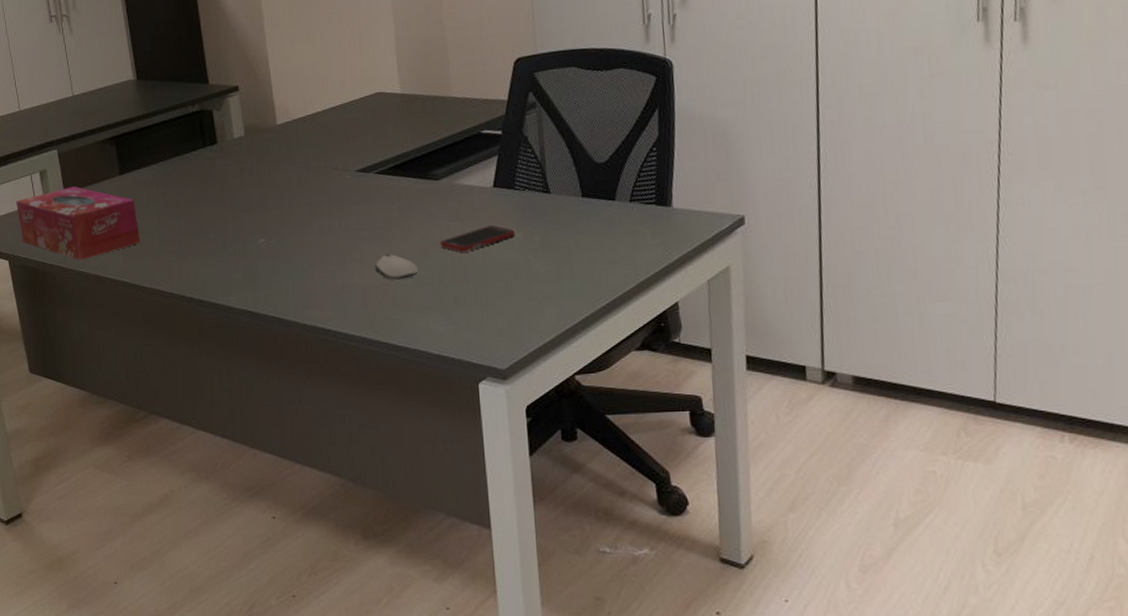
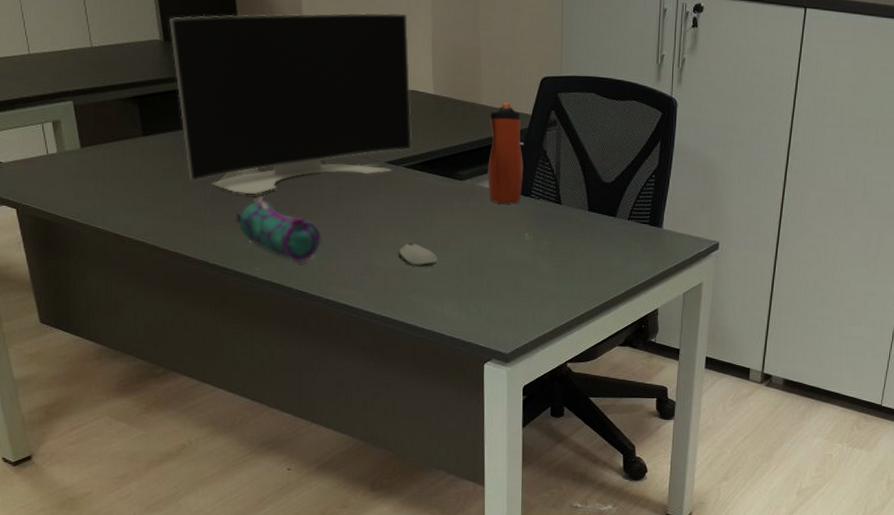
tissue box: present [15,186,141,260] -> none [24,141,164,217]
computer monitor: none [140,16,382,221] -> present [168,12,412,194]
pencil case: none [208,224,295,287] -> present [235,199,321,262]
cell phone: present [440,225,515,252] -> none [460,227,527,248]
water bottle: none [462,90,505,201] -> present [488,102,523,204]

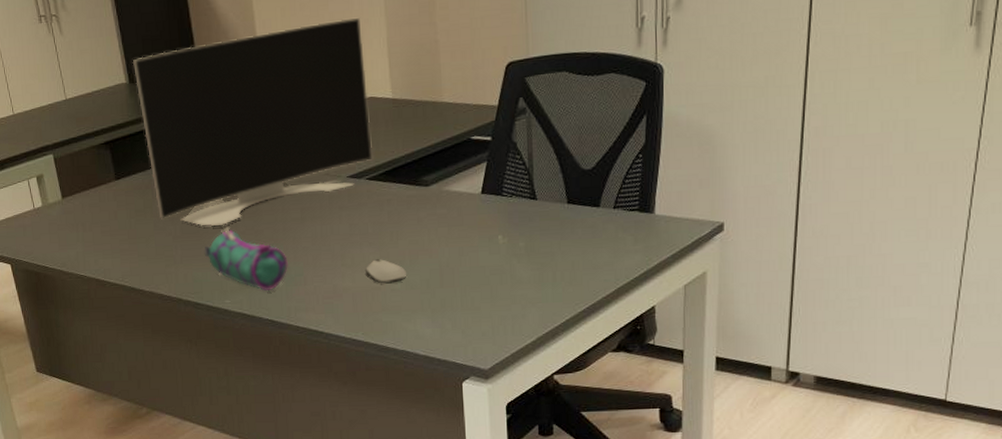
water bottle: present [488,102,523,204] -> none [453,95,493,207]

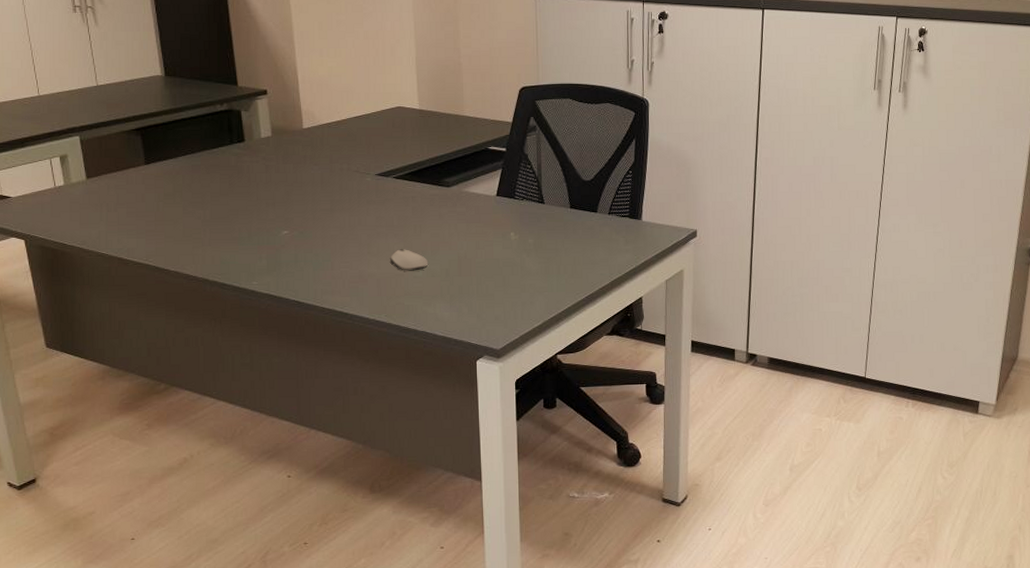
computer monitor: present [132,17,373,226] -> none [169,37,400,212]
pencil case: present [204,229,288,291] -> none [233,216,316,274]

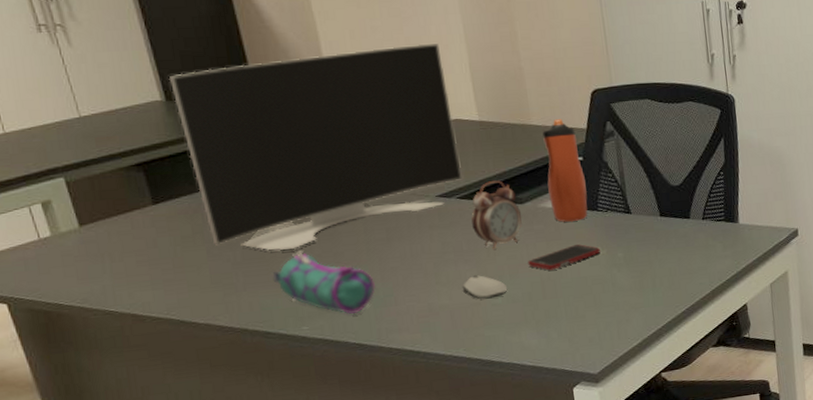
computer monitor: none [169,37,400,212] -> present [168,42,463,250]
pencil case: none [233,216,316,274] -> present [272,253,375,314]
alarm clock: none [404,164,448,227] -> present [471,180,522,249]
cell phone: none [448,228,513,250] -> present [528,244,600,270]
water bottle: none [473,112,507,207] -> present [542,119,588,222]

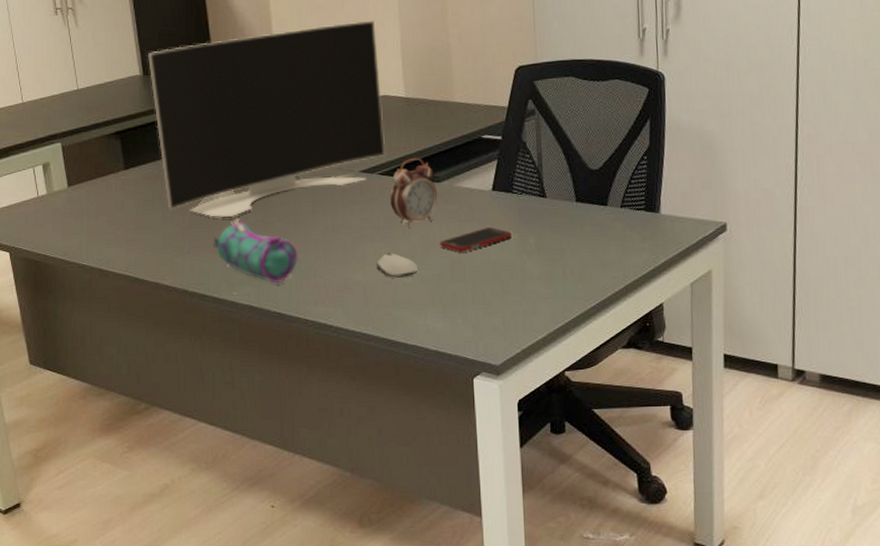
water bottle: present [542,119,588,222] -> none [464,96,503,203]

